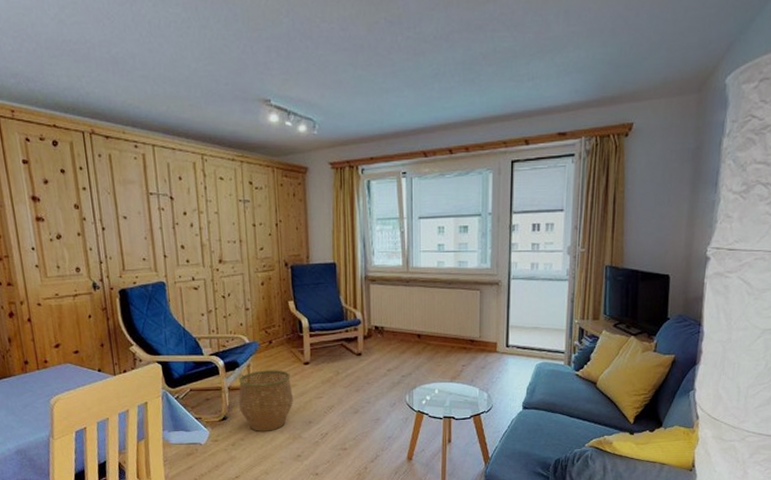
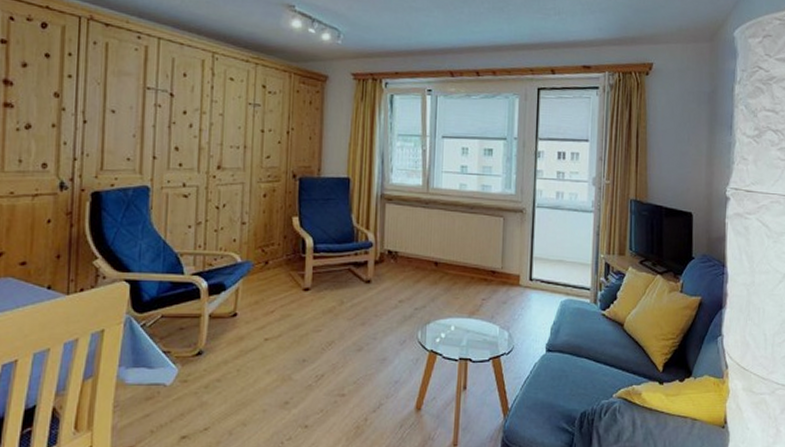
basket: present [238,370,294,432] -> none [219,295,288,371]

